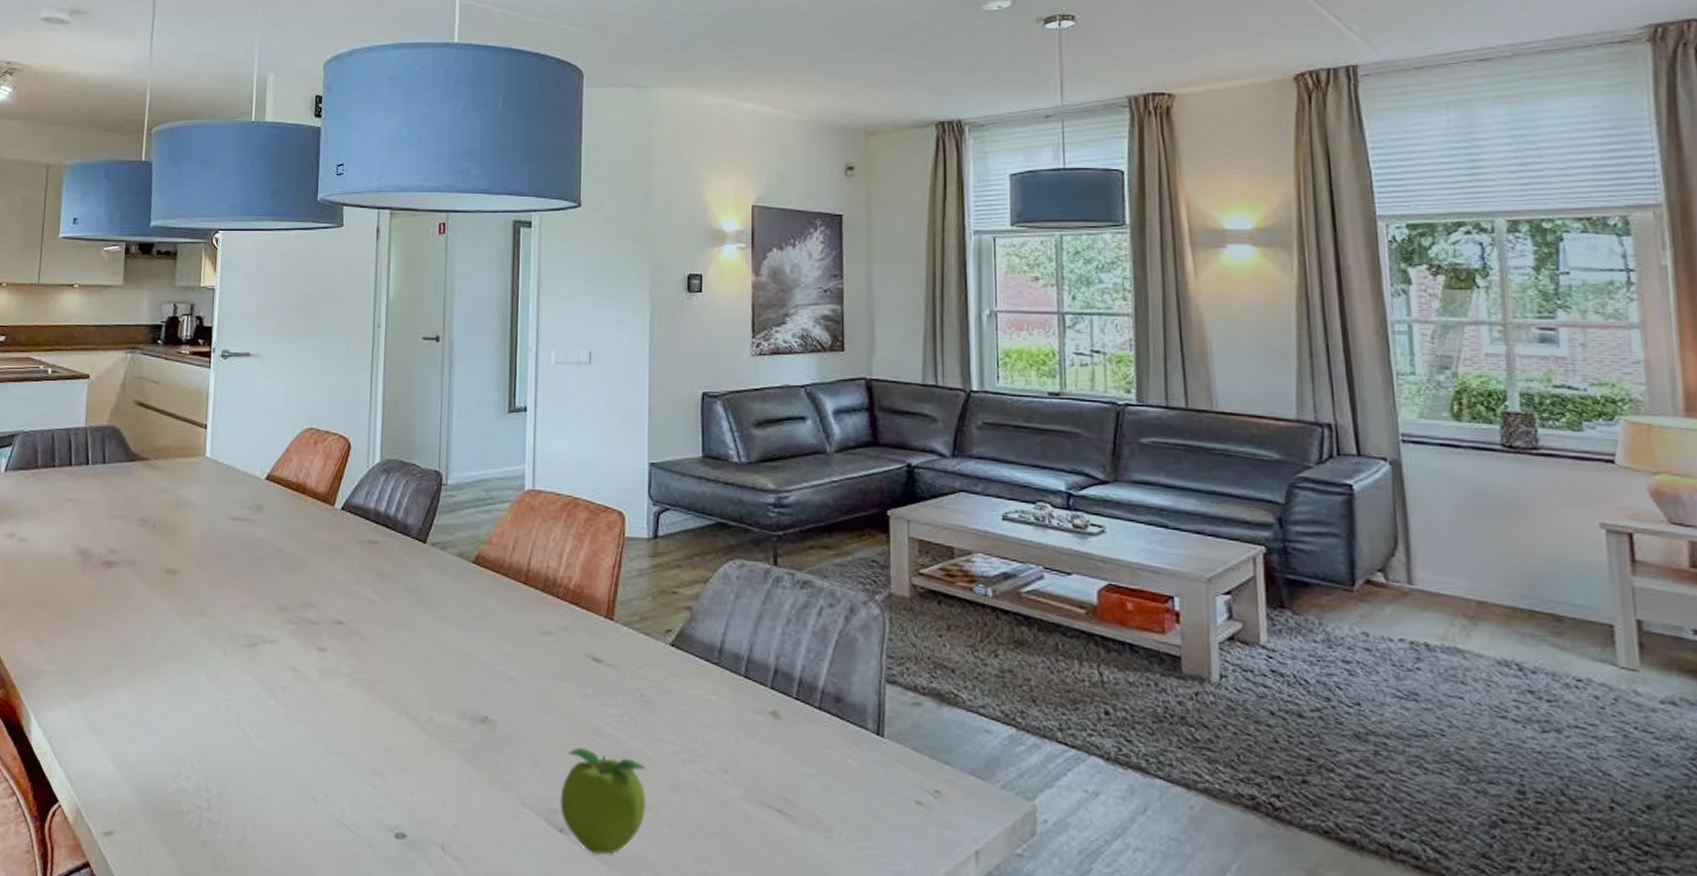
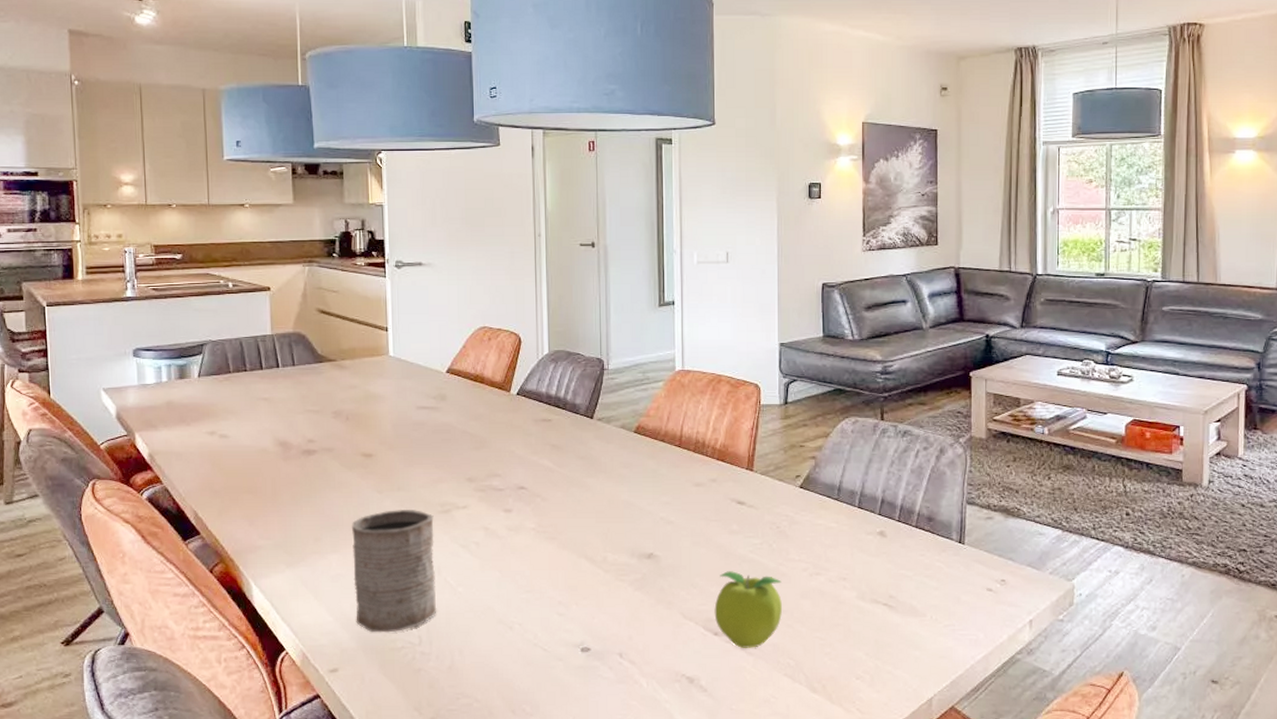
mug: none [139,639,237,792] -> present [352,510,437,633]

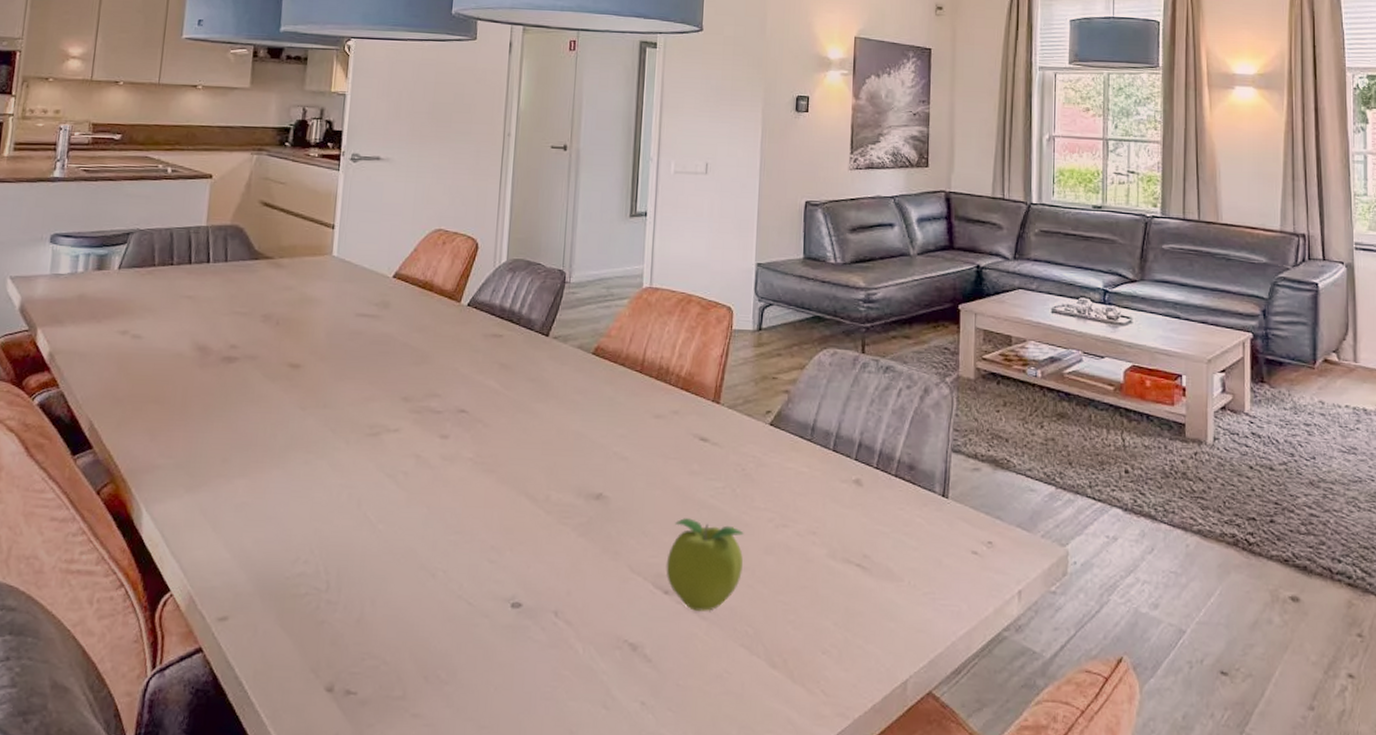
mug: present [352,510,437,633] -> none [256,430,360,575]

